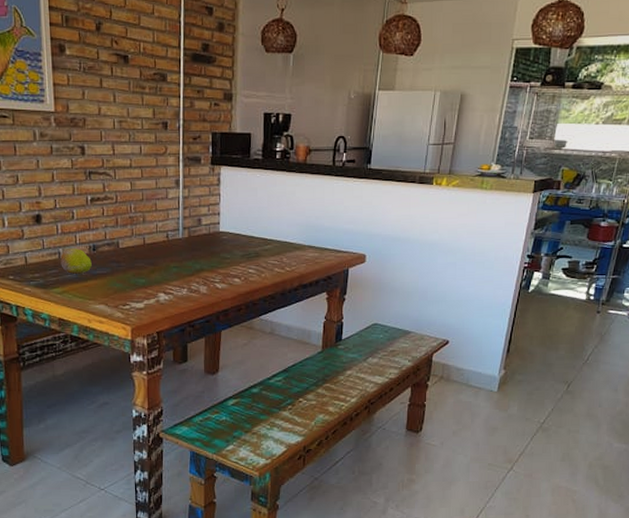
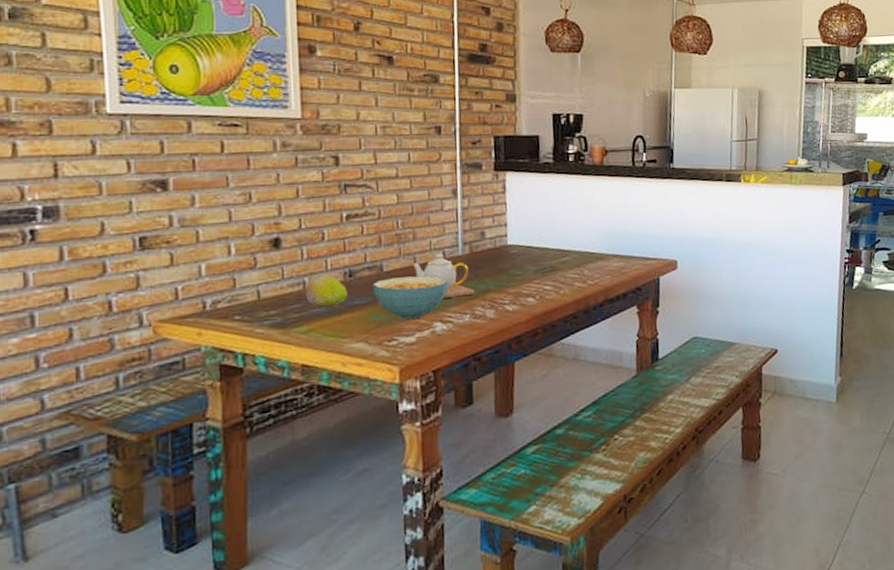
cereal bowl: none [111,253,170,288] -> present [372,276,448,319]
teapot: none [141,235,192,274] -> present [411,253,476,298]

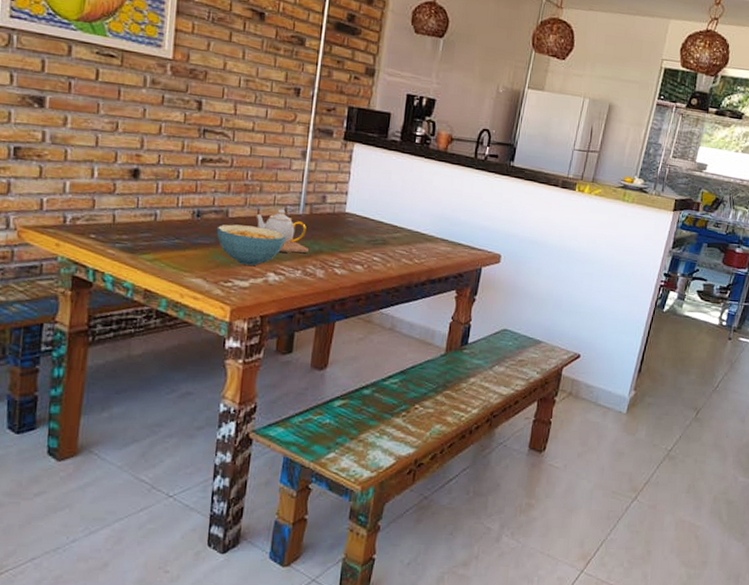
fruit: present [305,275,347,307] -> none [156,211,194,241]

